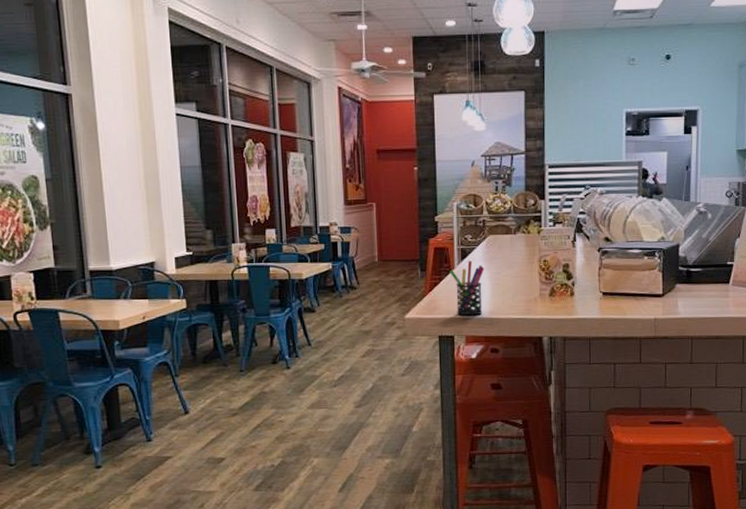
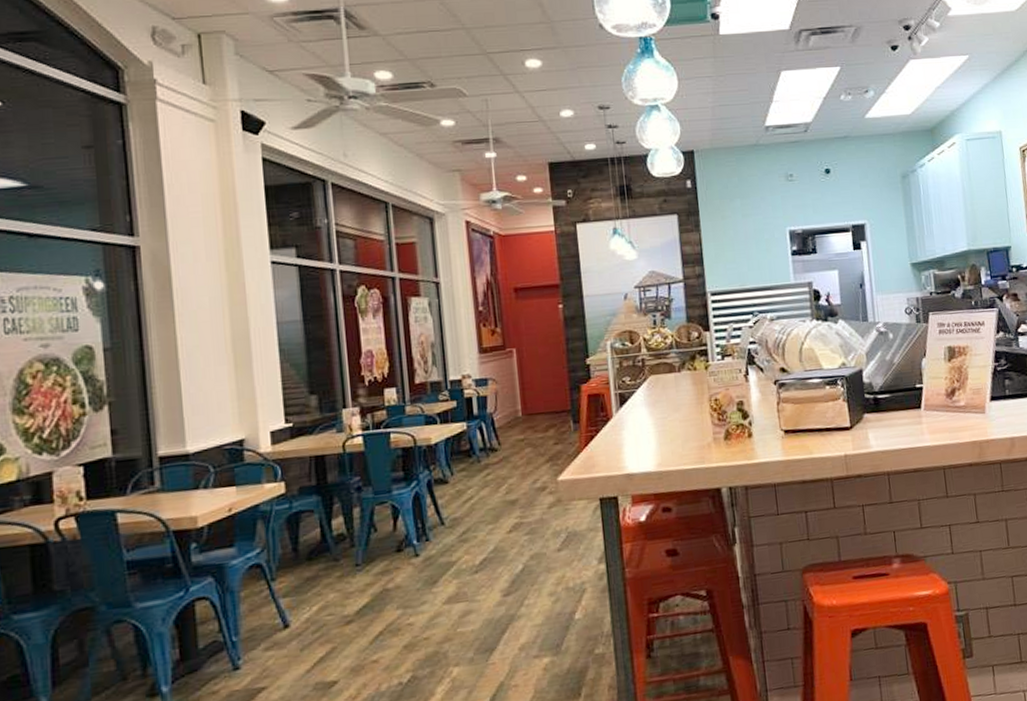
pen holder: present [449,261,485,316] -> none [607,406,649,472]

